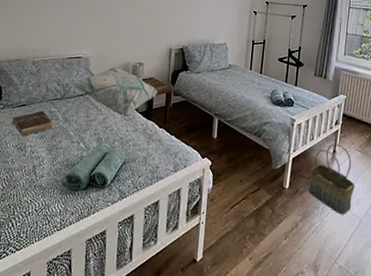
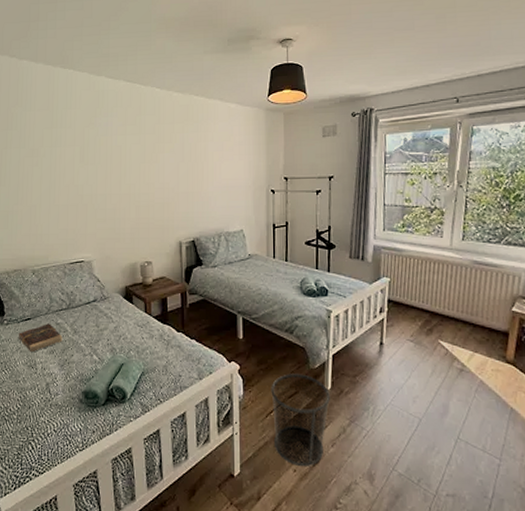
decorative pillow: present [71,67,158,117] -> none [76,269,171,323]
waste bin: none [235,172,287,257] -> present [271,374,330,467]
basket: present [308,143,355,215] -> none [354,335,409,416]

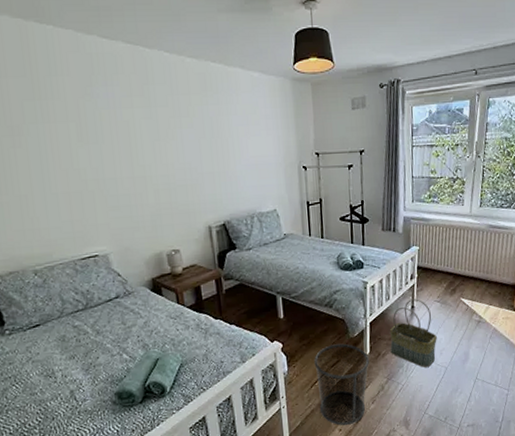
book: present [19,323,63,353] -> none [27,327,84,361]
basket: none [354,335,409,416] -> present [389,299,437,368]

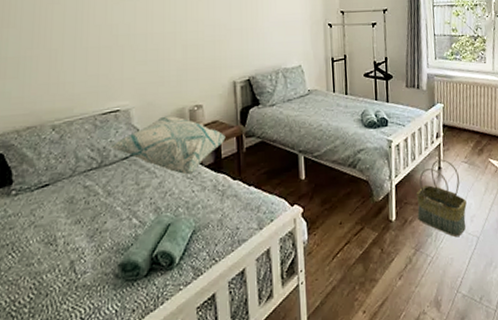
decorative pillow: none [93,260,205,315] -> present [110,116,226,175]
waste bin: present [314,343,369,426] -> none [336,208,395,307]

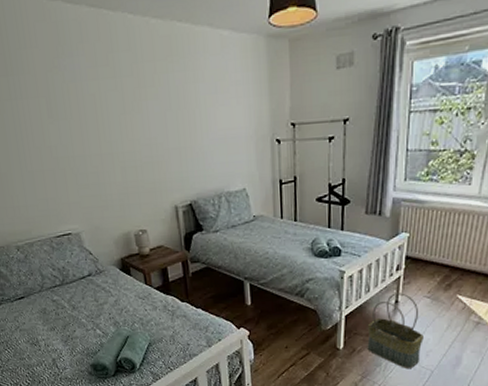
decorative pillow: present [110,116,226,175] -> none [68,239,172,295]

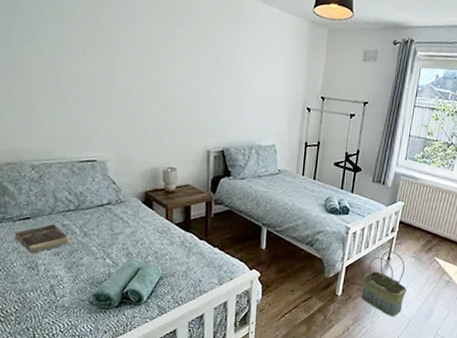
book: none [14,301,62,331] -> present [15,224,70,254]

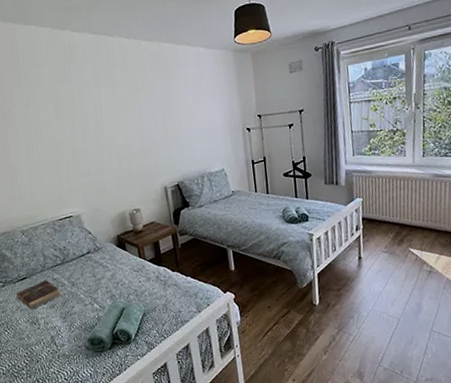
basket: present [361,251,407,317] -> none [337,249,387,319]

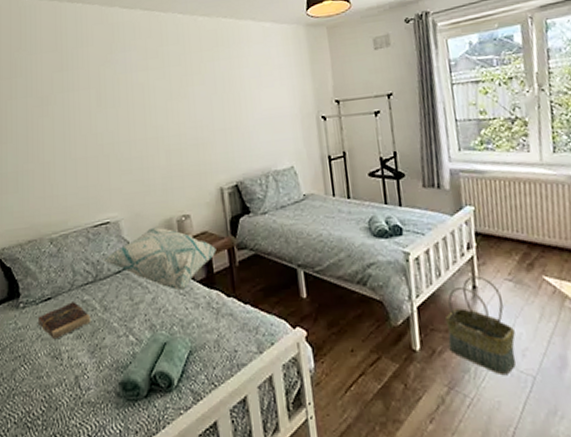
decorative pillow: none [68,219,163,268] -> present [103,227,216,291]
basket: none [337,249,387,319] -> present [444,276,517,376]

